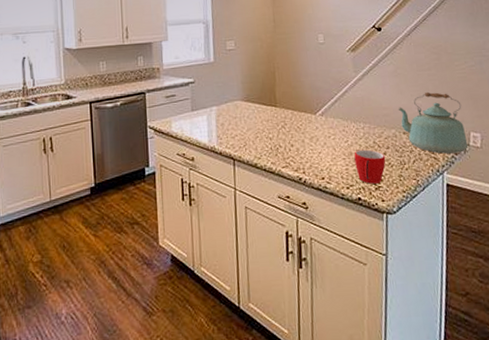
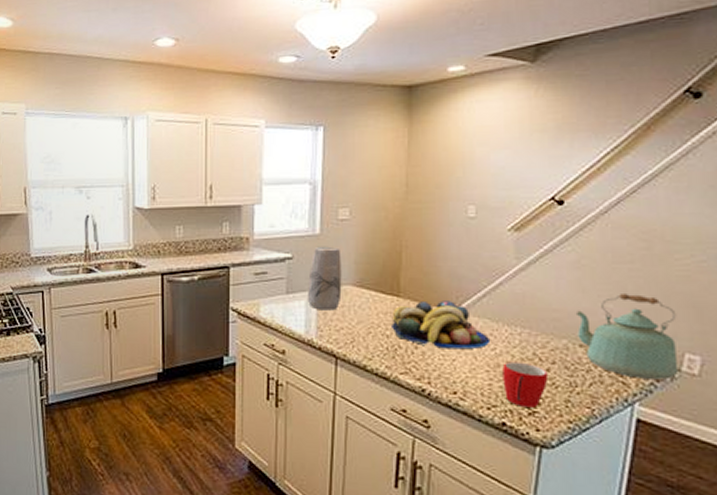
vase: none [207,71,234,122] -> present [307,246,342,311]
fruit bowl: none [272,107,344,145] -> present [392,300,491,349]

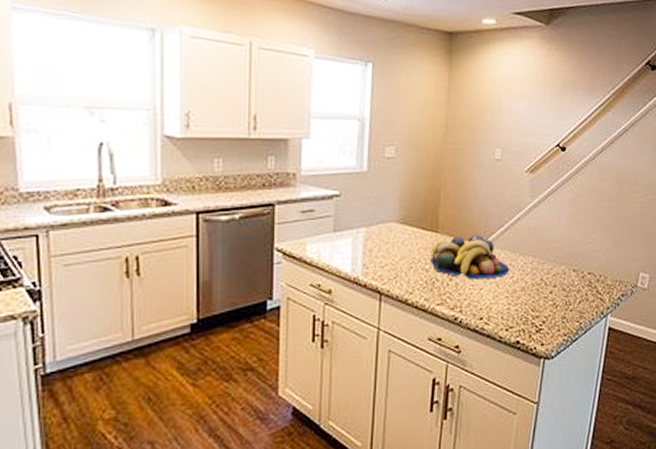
vase: present [307,246,342,311] -> none [353,183,387,248]
mug: present [502,361,549,408] -> none [518,287,551,326]
kettle: present [575,292,679,380] -> none [571,225,636,295]

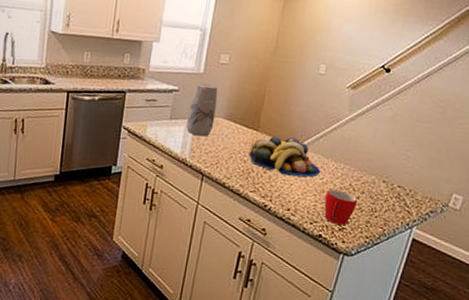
vase: none [353,183,387,248] -> present [185,83,218,137]
mug: none [518,287,551,326] -> present [324,189,358,225]

